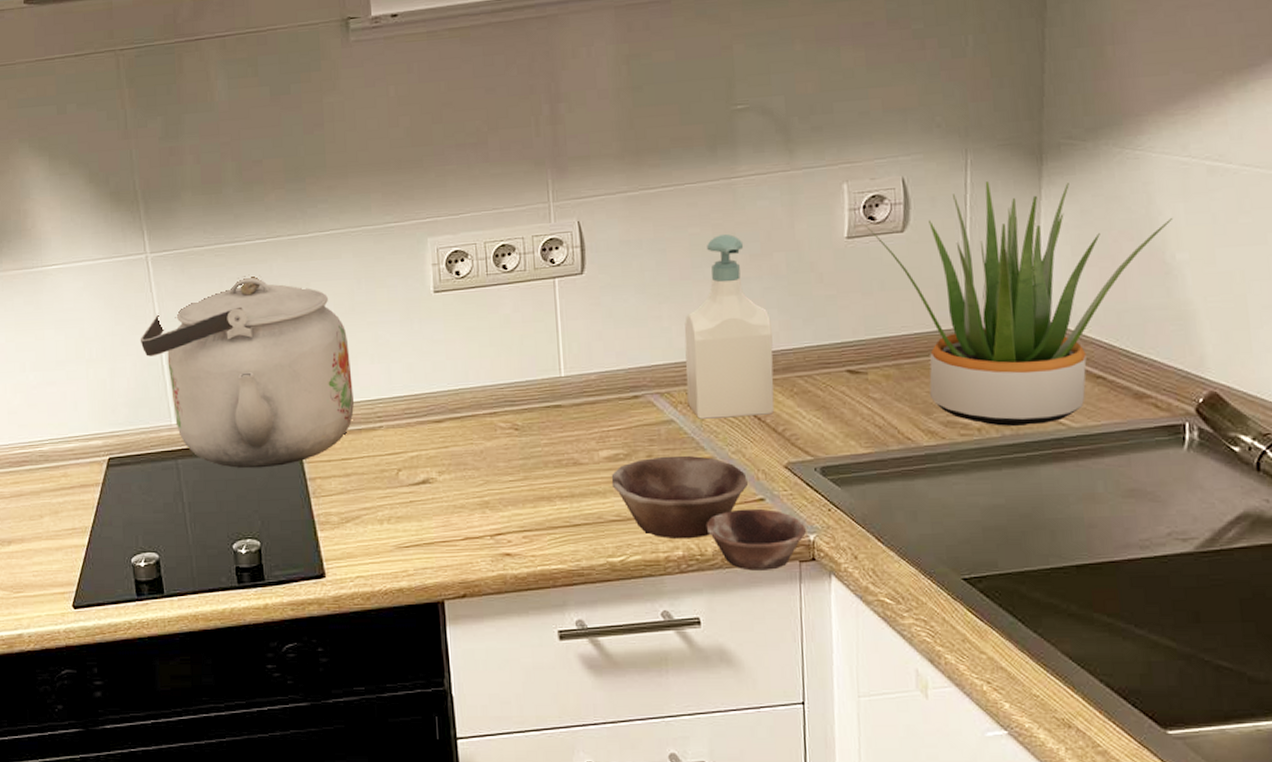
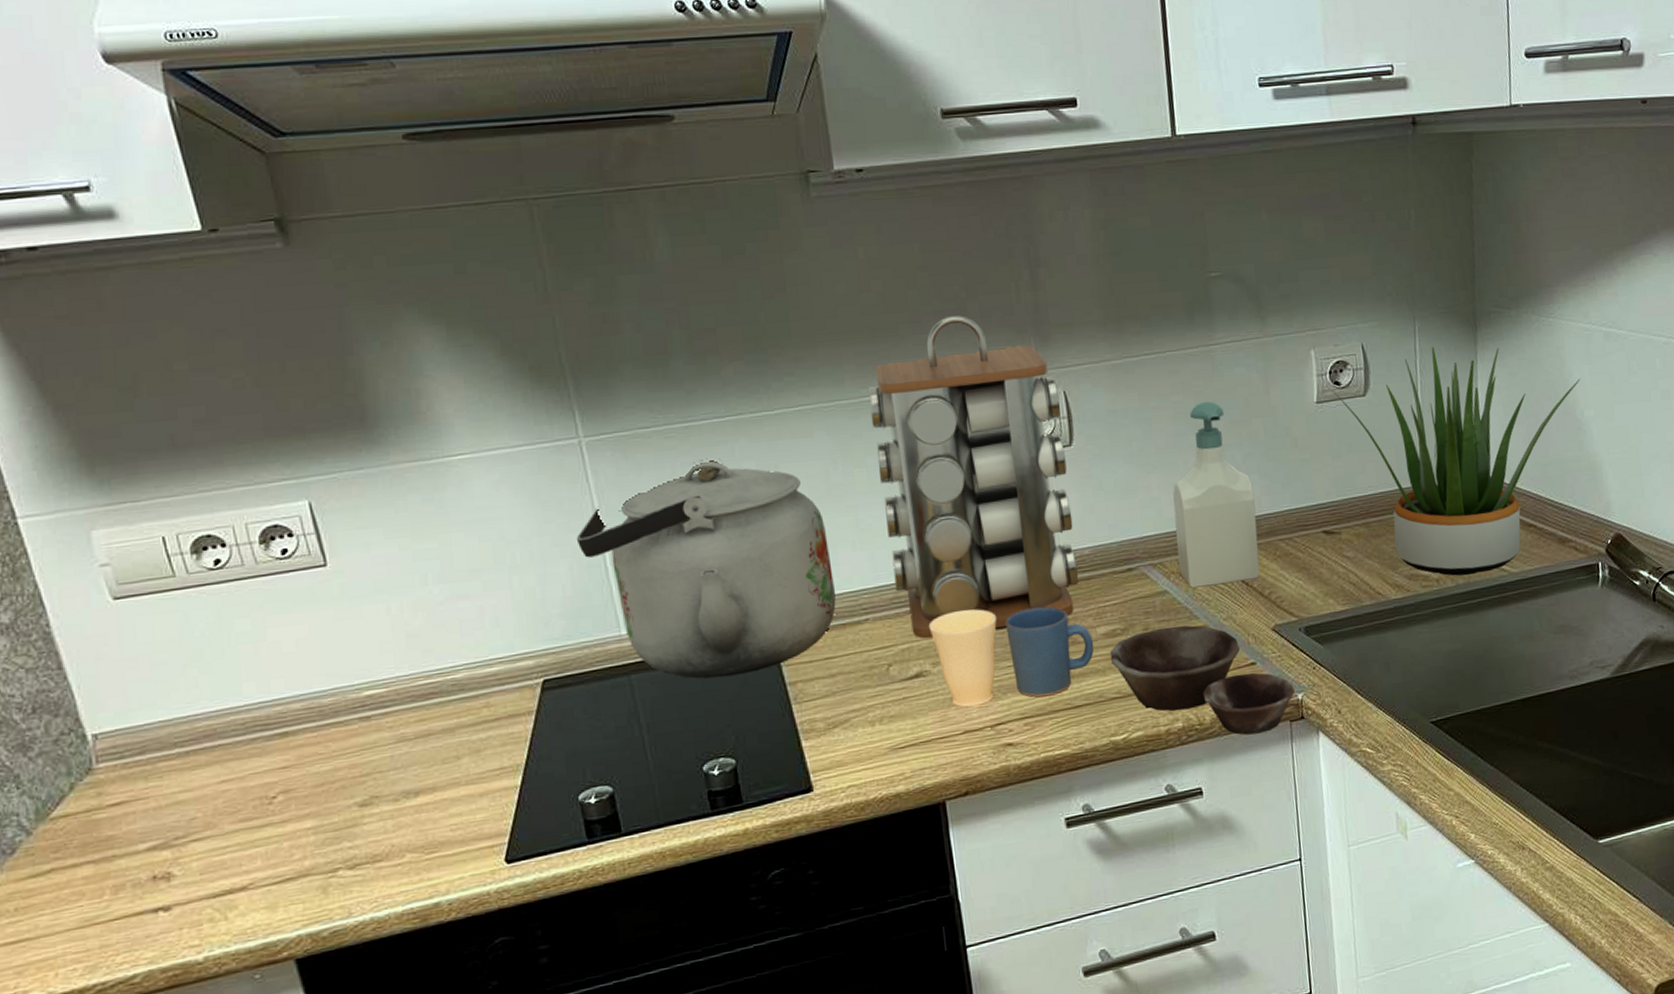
spice rack: none [392,148,584,449] -> present [868,315,1079,639]
cup: none [436,423,501,516] -> present [928,609,997,708]
mug: none [509,427,596,513] -> present [1005,606,1094,698]

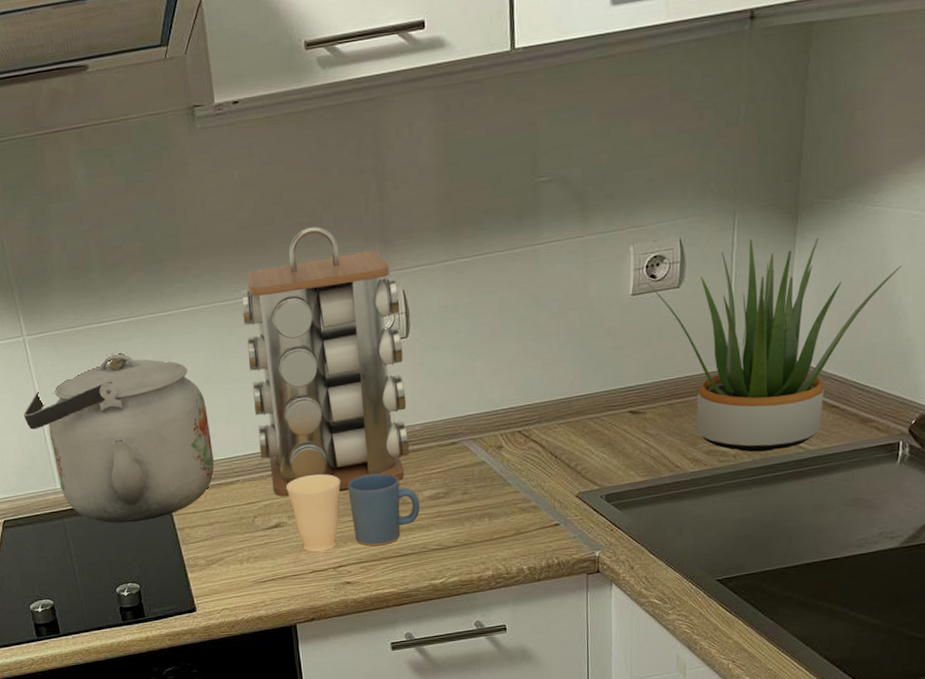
bowl: present [1109,625,1295,736] -> none [433,491,592,584]
soap bottle: present [1172,402,1260,589] -> none [494,296,569,460]

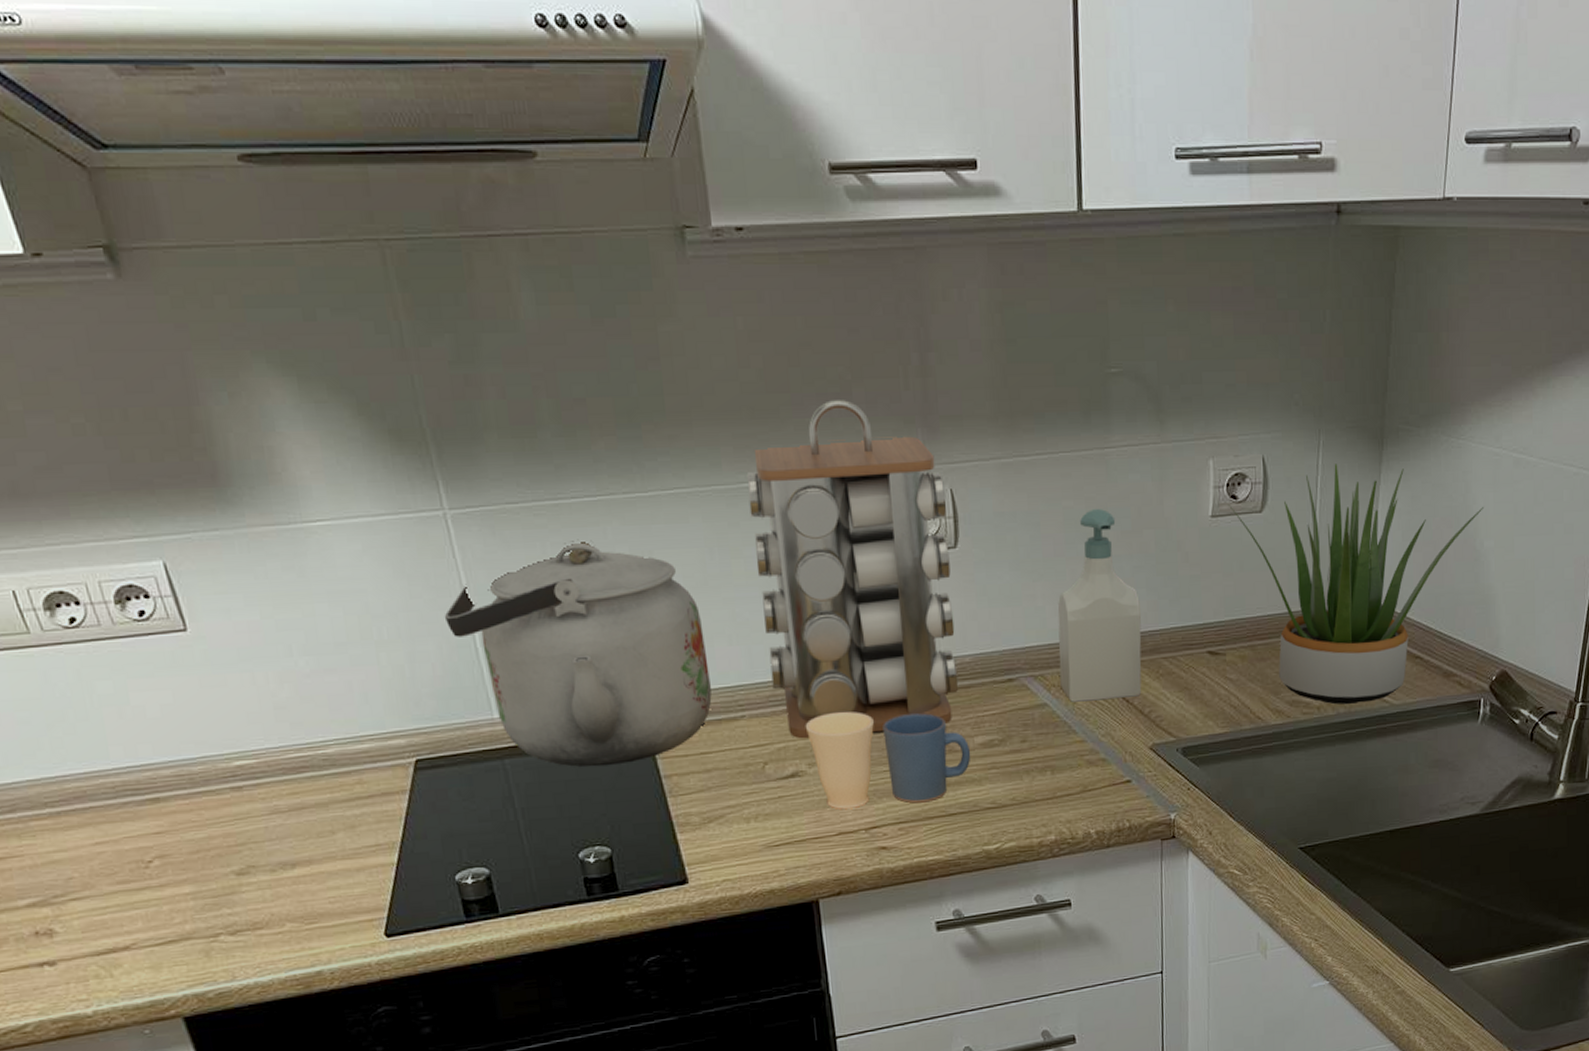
soap bottle: none [494,296,569,460] -> present [1057,509,1142,703]

